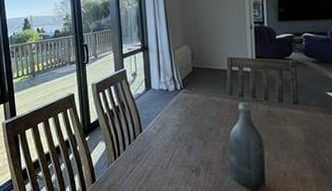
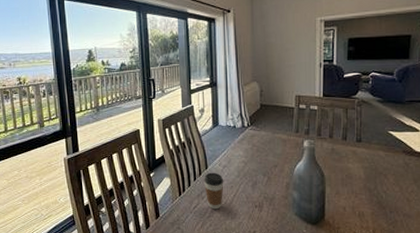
coffee cup: none [139,136,159,174] -> present [204,172,224,210]

